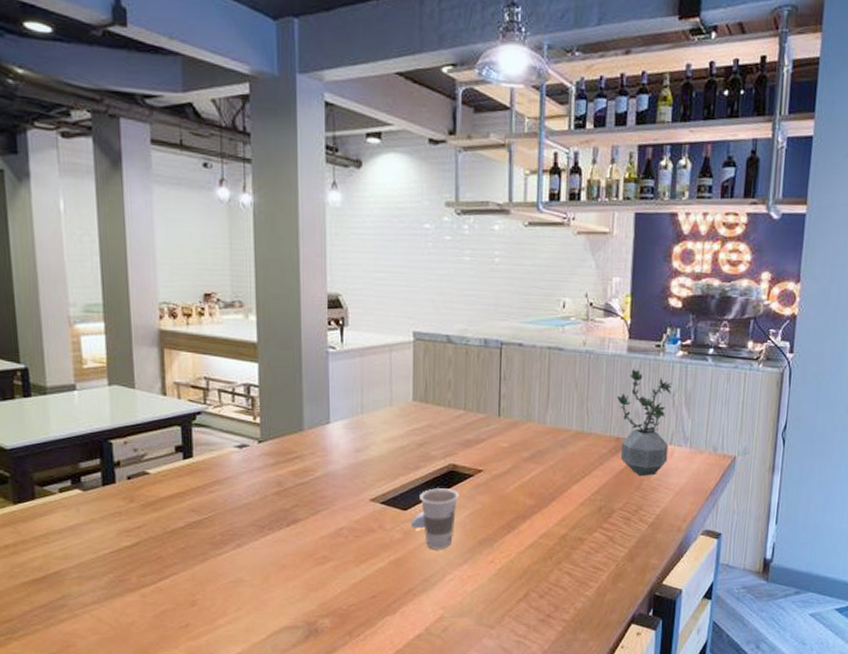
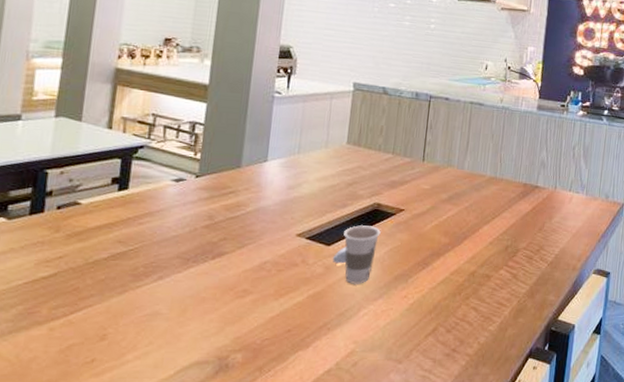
potted plant: present [617,369,673,477] -> none [526,124,574,219]

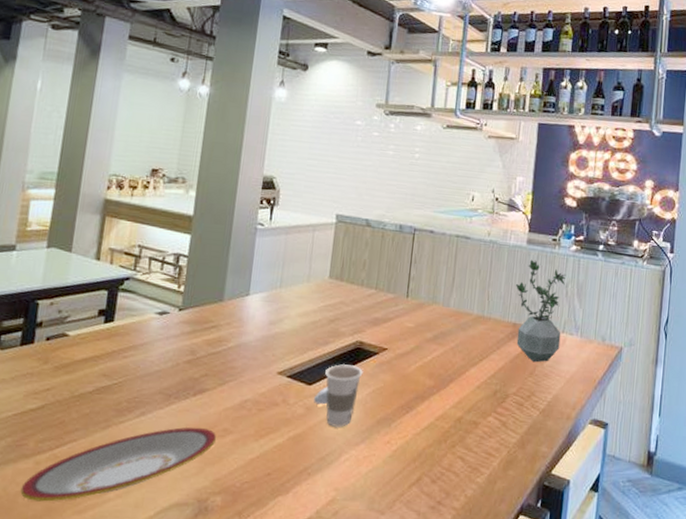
plate: none [34,289,236,366] -> present [20,427,216,502]
potted plant: none [526,124,574,219] -> present [516,259,567,363]

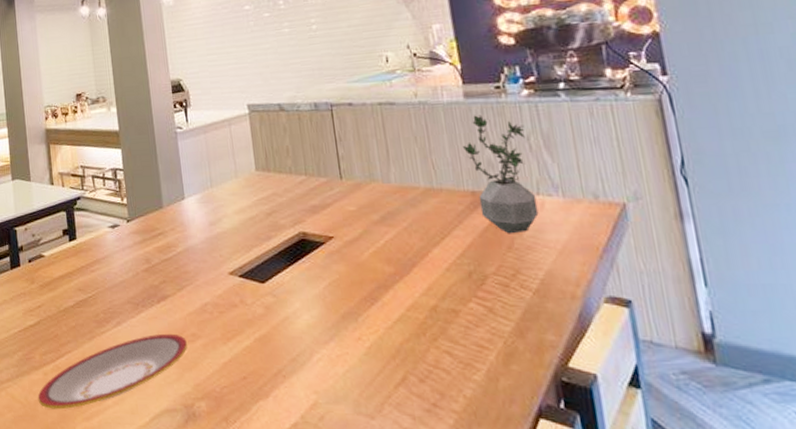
cup: present [314,364,363,428] -> none [270,258,315,326]

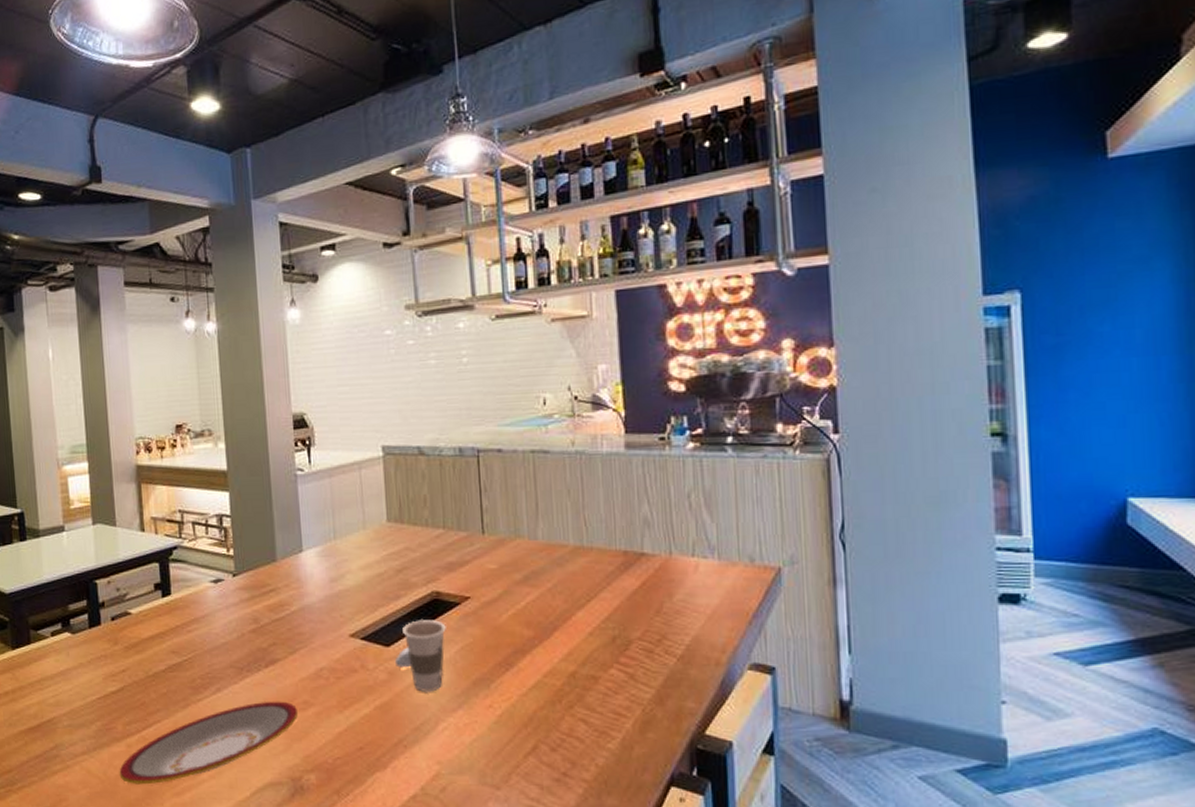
cup: none [270,258,315,326] -> present [395,620,446,693]
potted plant: present [463,114,539,234] -> none [619,468,692,598]

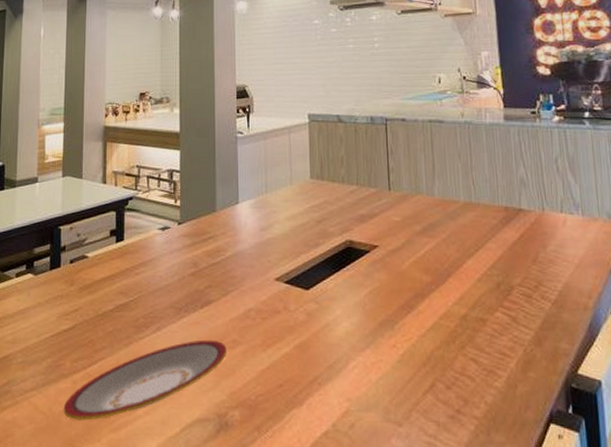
cup: present [395,620,446,693] -> none [314,266,357,334]

